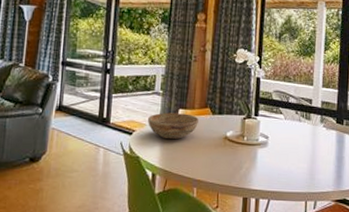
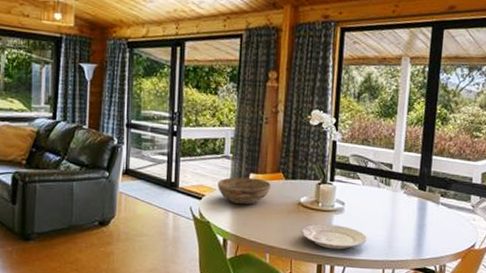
plate: none [227,157,290,183] -> present [300,224,367,250]

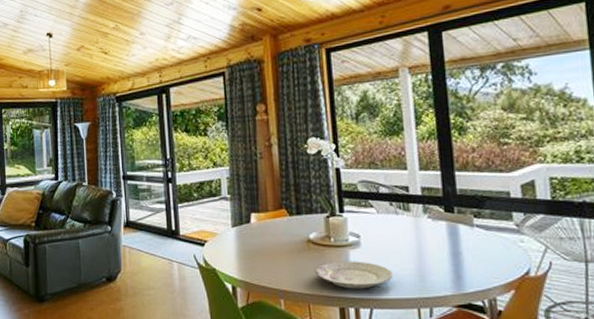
bowl: present [218,177,271,204] -> none [219,217,275,247]

